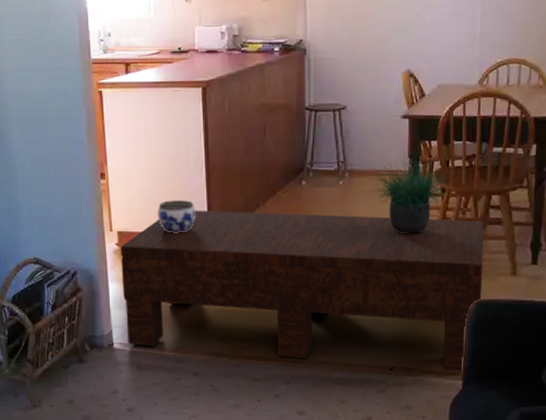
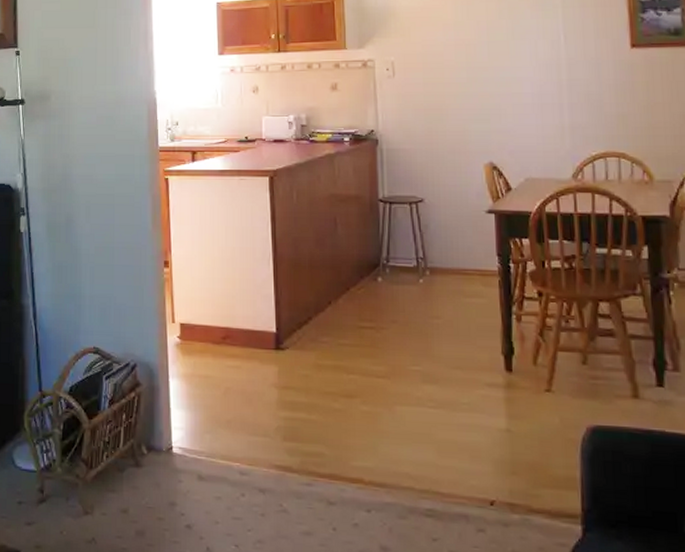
coffee table: present [121,210,484,371] -> none [183,304,598,513]
jar: present [157,200,196,233] -> none [221,292,263,329]
potted plant: present [369,144,453,234] -> none [453,242,551,343]

